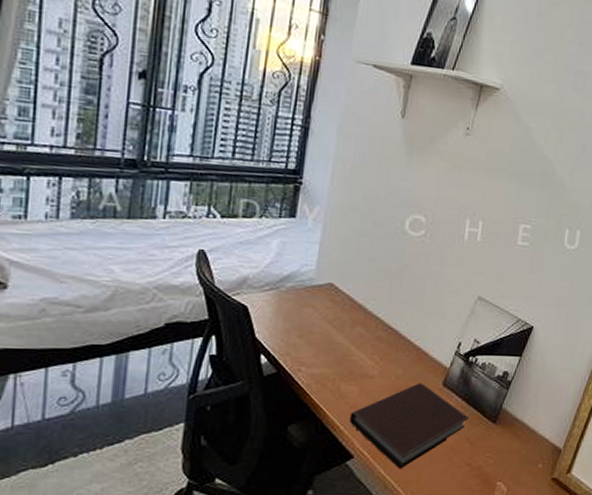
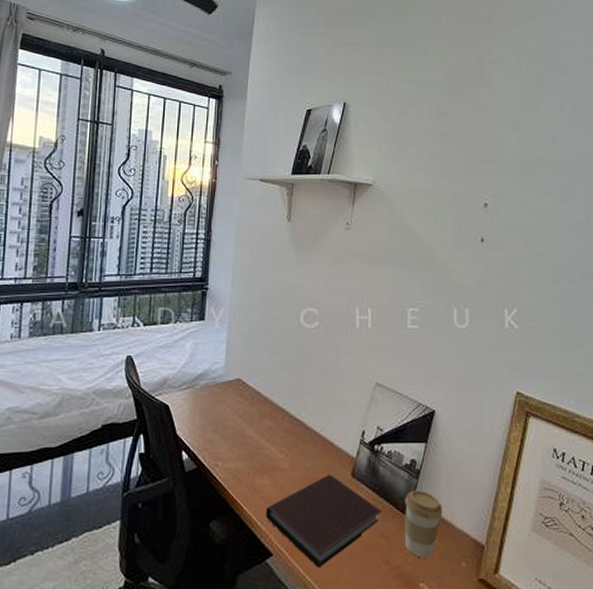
coffee cup: none [487,399,528,460] -> present [404,490,443,558]

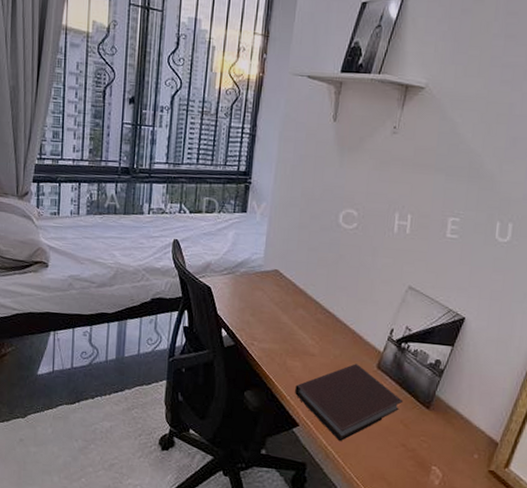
coffee cup: present [404,490,443,558] -> none [421,387,462,446]

